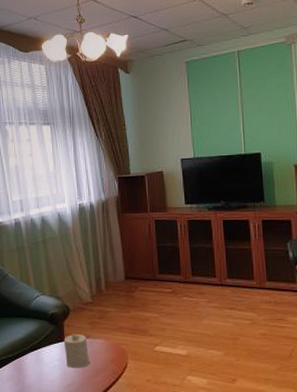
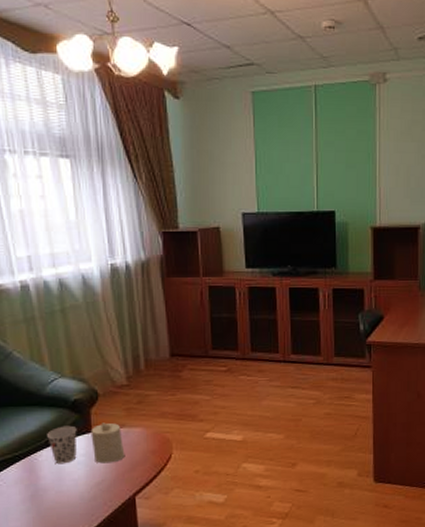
cup: none [32,334,54,367] -> present [47,425,77,465]

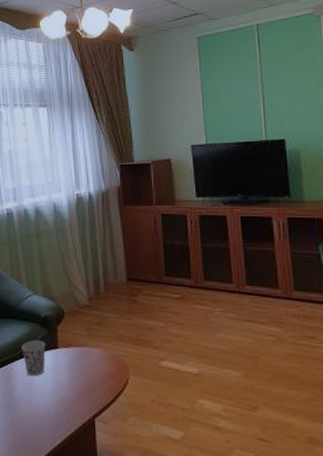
candle: present [90,422,125,464] -> none [57,340,86,381]

